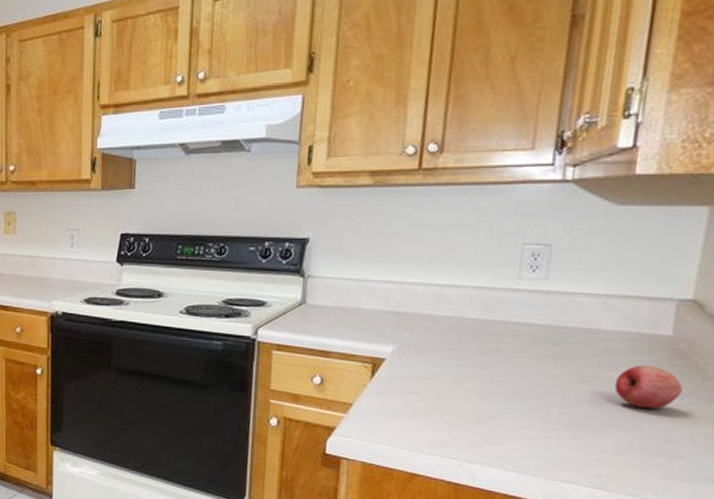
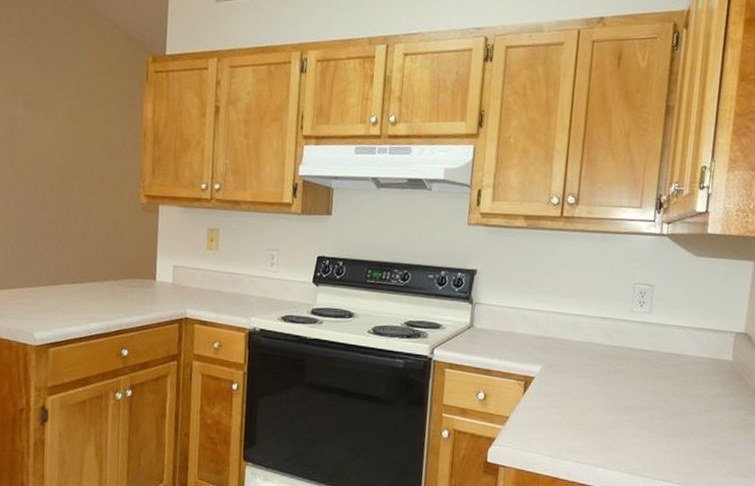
fruit: present [614,365,683,409] -> none [695,384,739,419]

